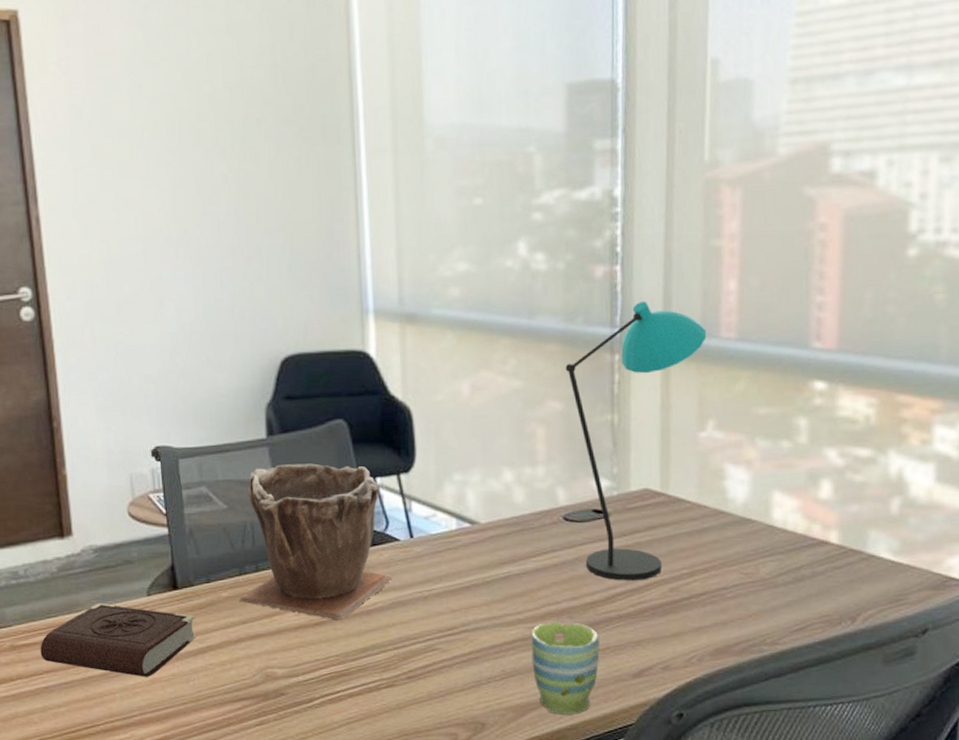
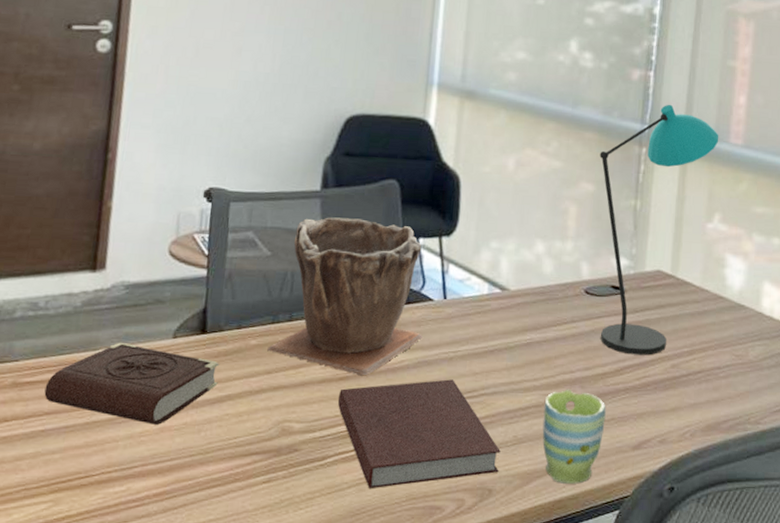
notebook: none [315,618,490,728] -> present [337,379,501,490]

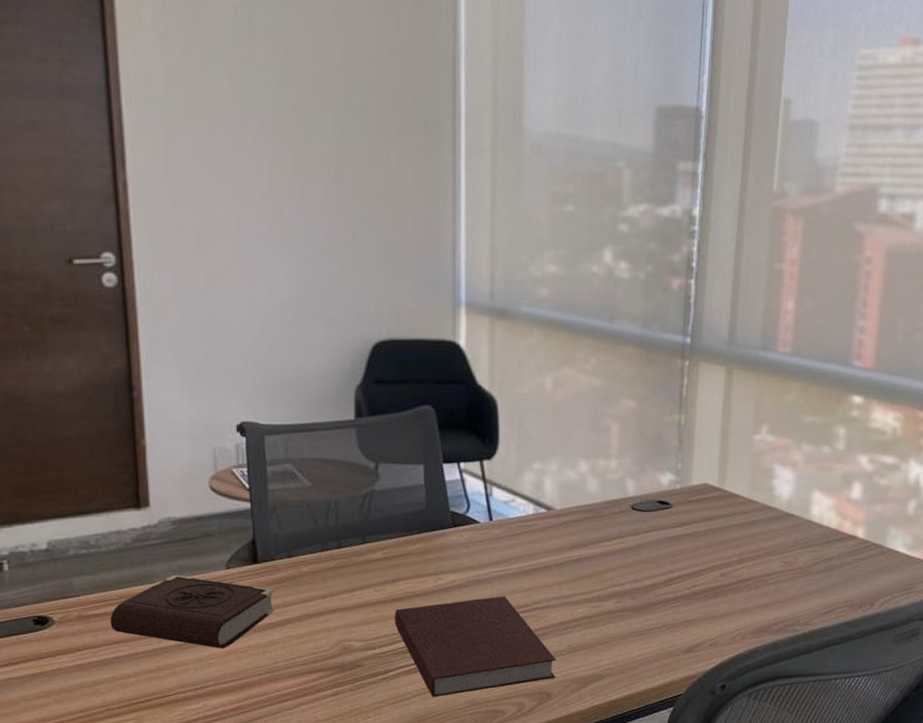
plant pot: present [267,217,422,376] -> none [320,446,471,596]
mug: present [542,389,606,484] -> none [595,600,657,686]
desk lamp: present [599,104,719,356] -> none [640,313,766,566]

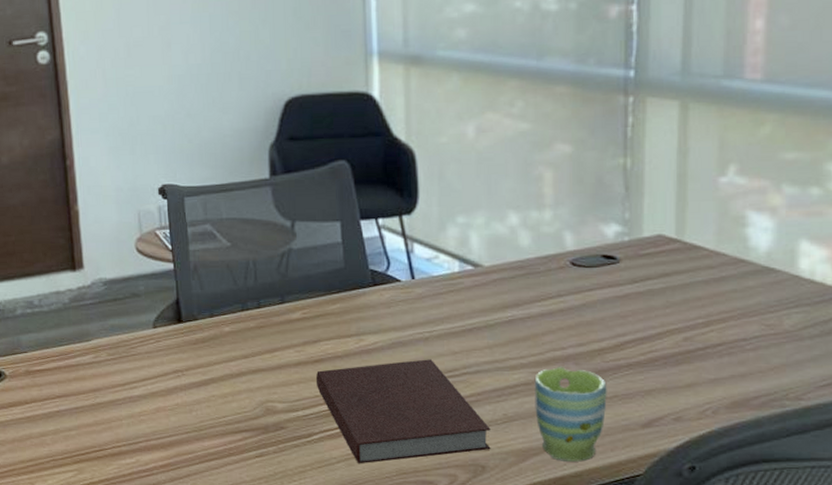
book: present [110,574,276,648] -> none [53,333,200,406]
mug: none [595,600,657,686] -> present [534,366,607,462]

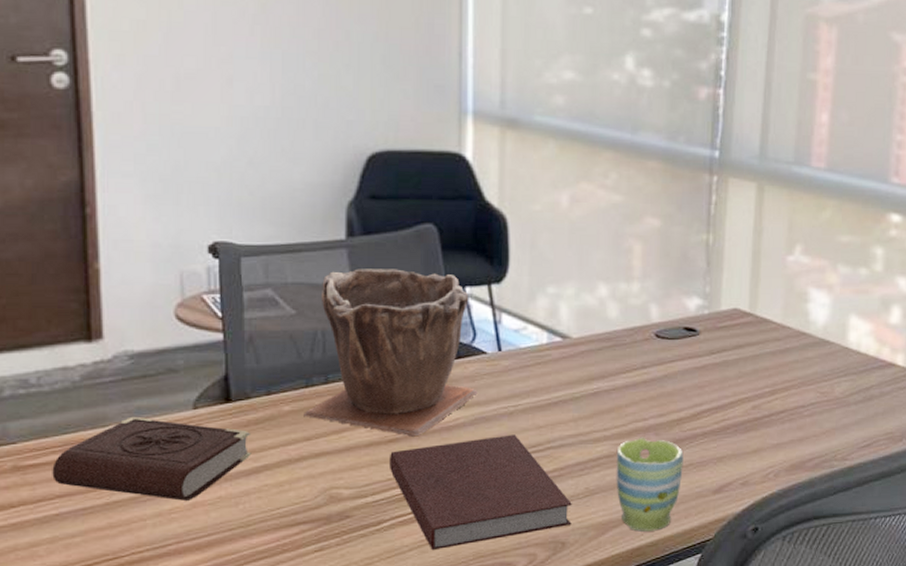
book: none [53,333,200,406] -> present [52,416,252,501]
plant pot: none [241,203,394,358] -> present [304,269,478,437]

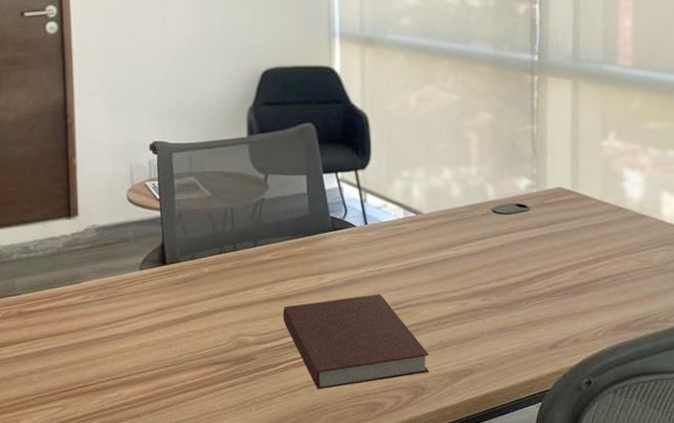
book: present [52,416,252,501] -> none [44,275,181,342]
plant pot: present [304,269,478,437] -> none [218,159,350,295]
mug: present [616,437,684,532] -> none [464,298,522,381]

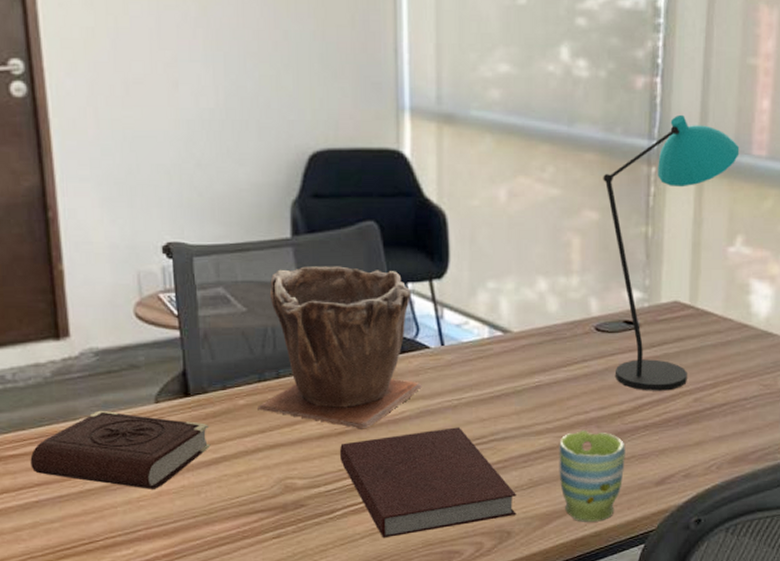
book: none [44,275,181,342] -> present [30,410,211,489]
plant pot: none [218,159,350,295] -> present [258,266,422,429]
mug: none [464,298,522,381] -> present [559,429,625,522]
desk lamp: none [494,33,608,265] -> present [603,114,740,391]

